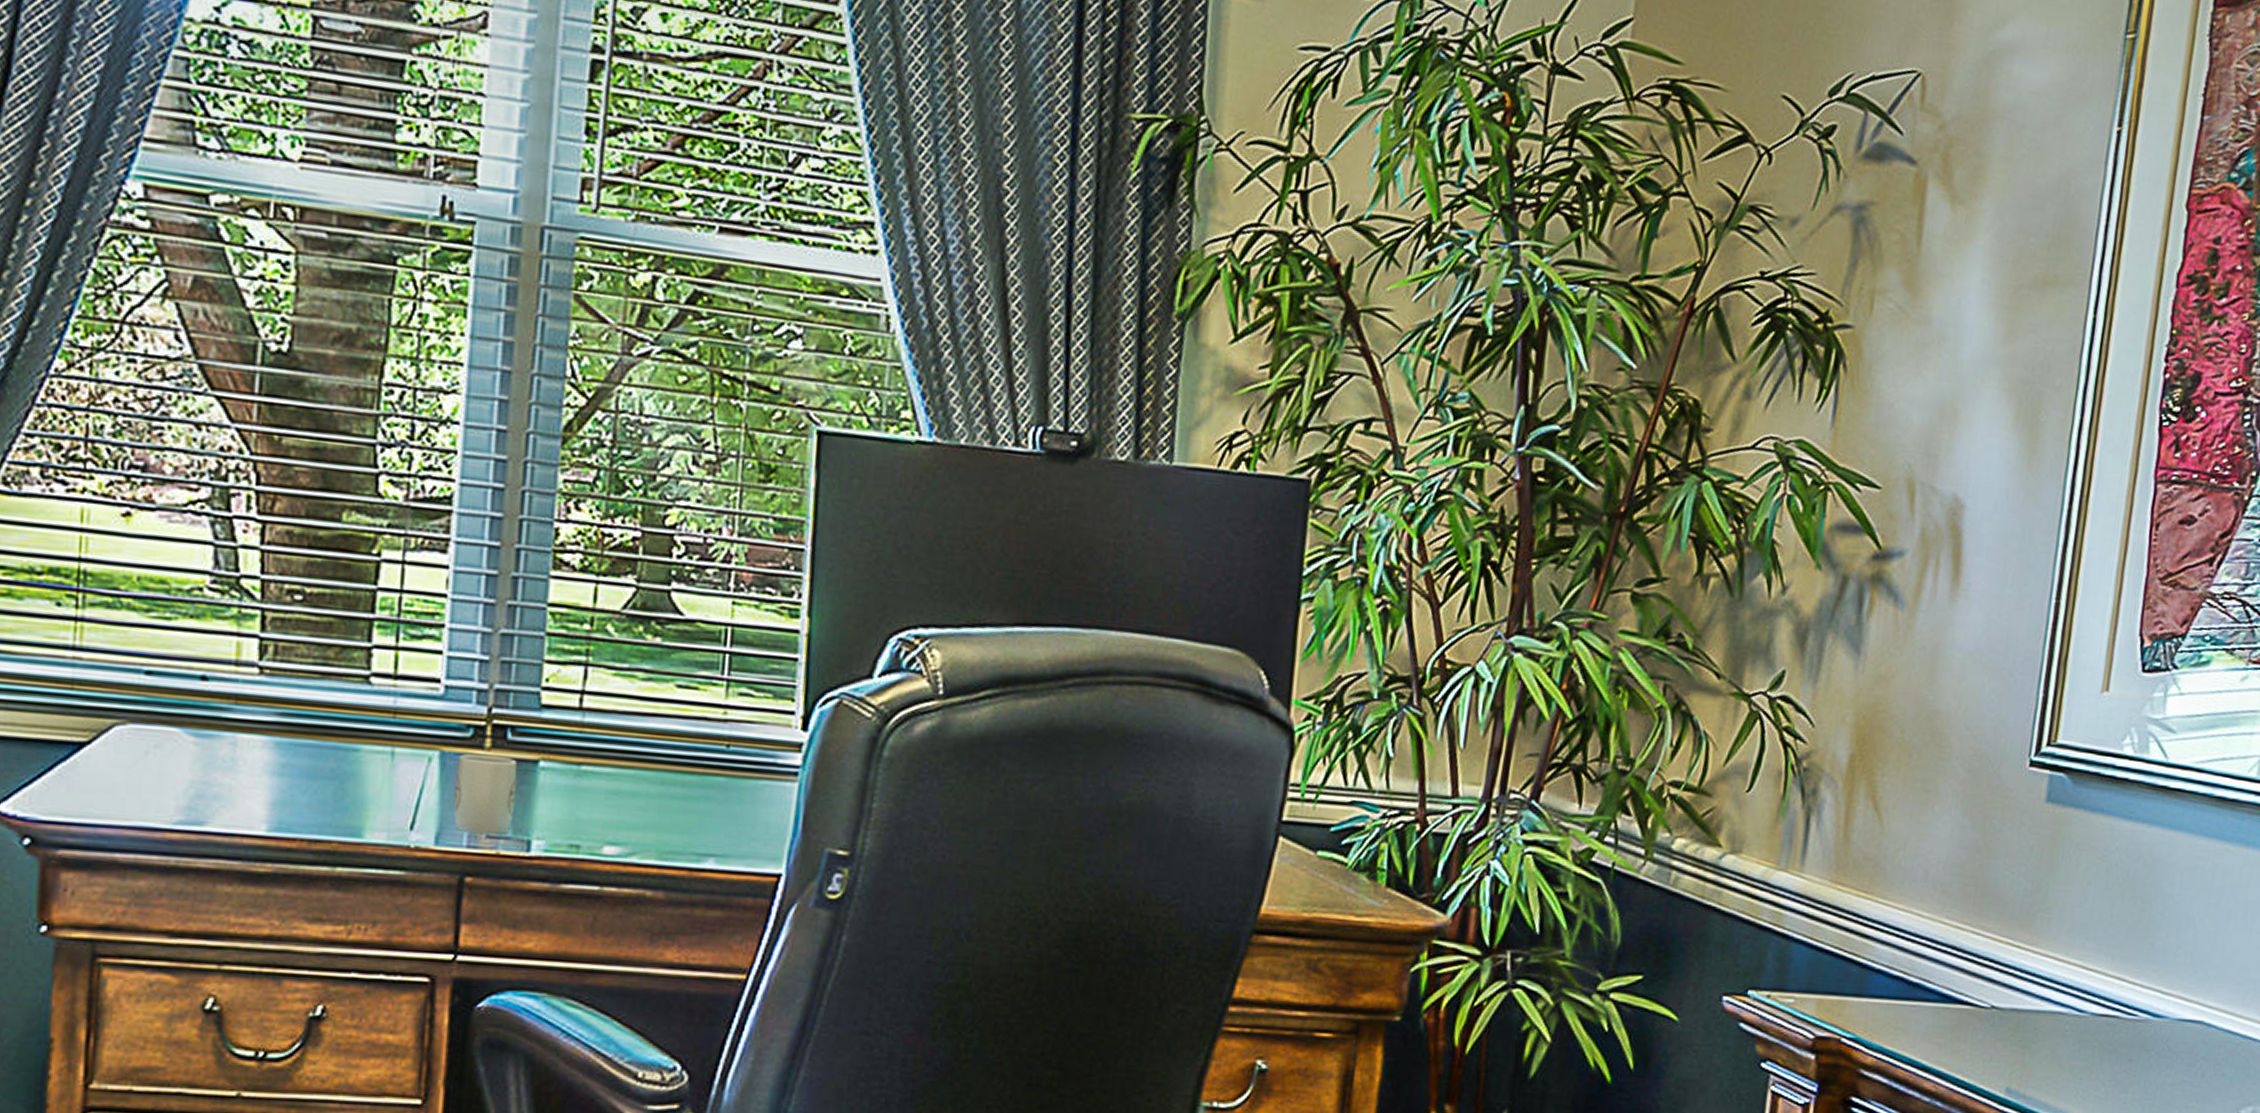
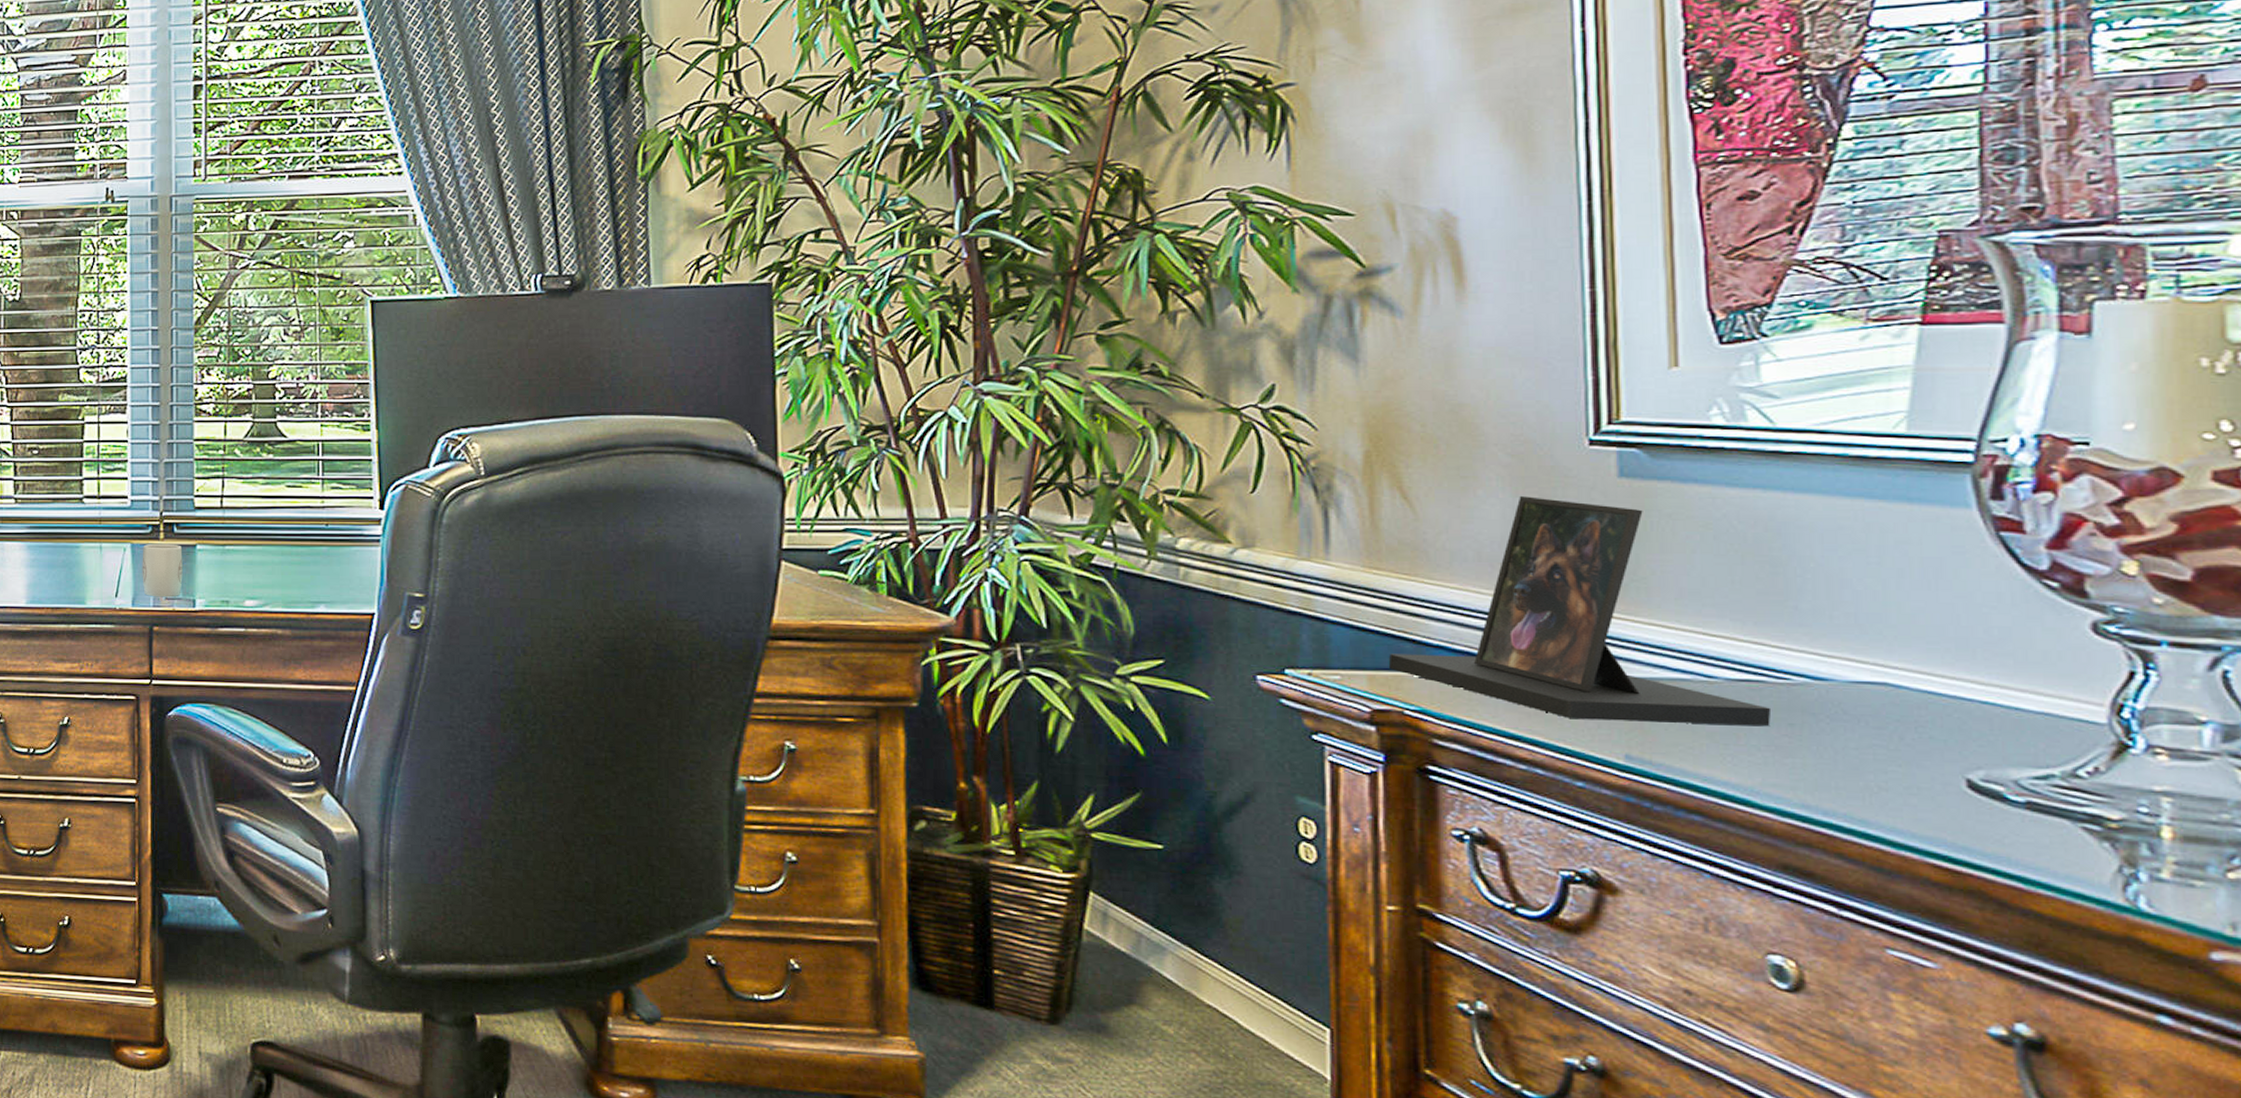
photo frame: none [1835,814,2119,1062] -> present [1388,495,1772,727]

